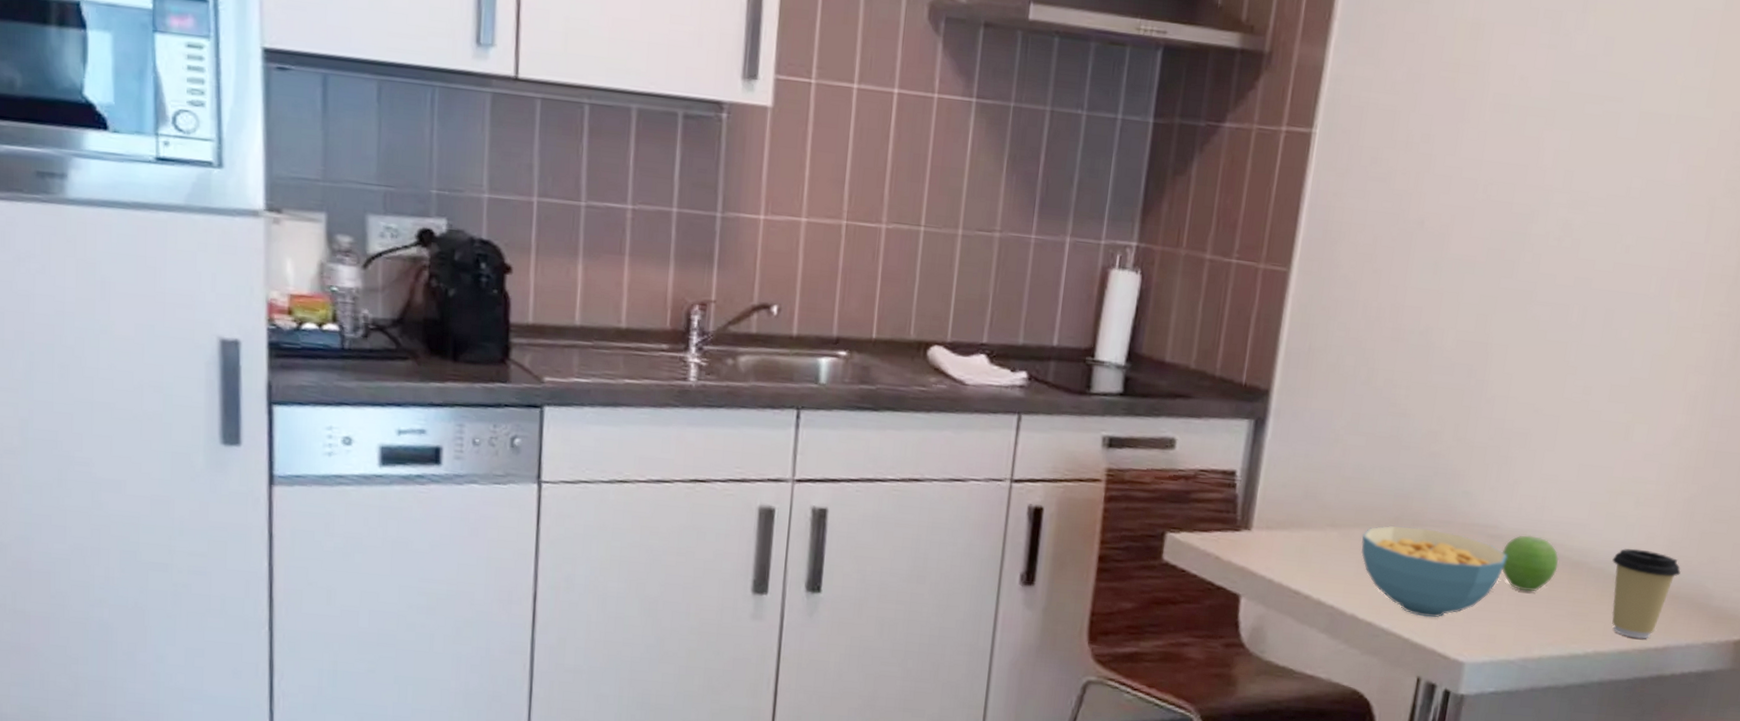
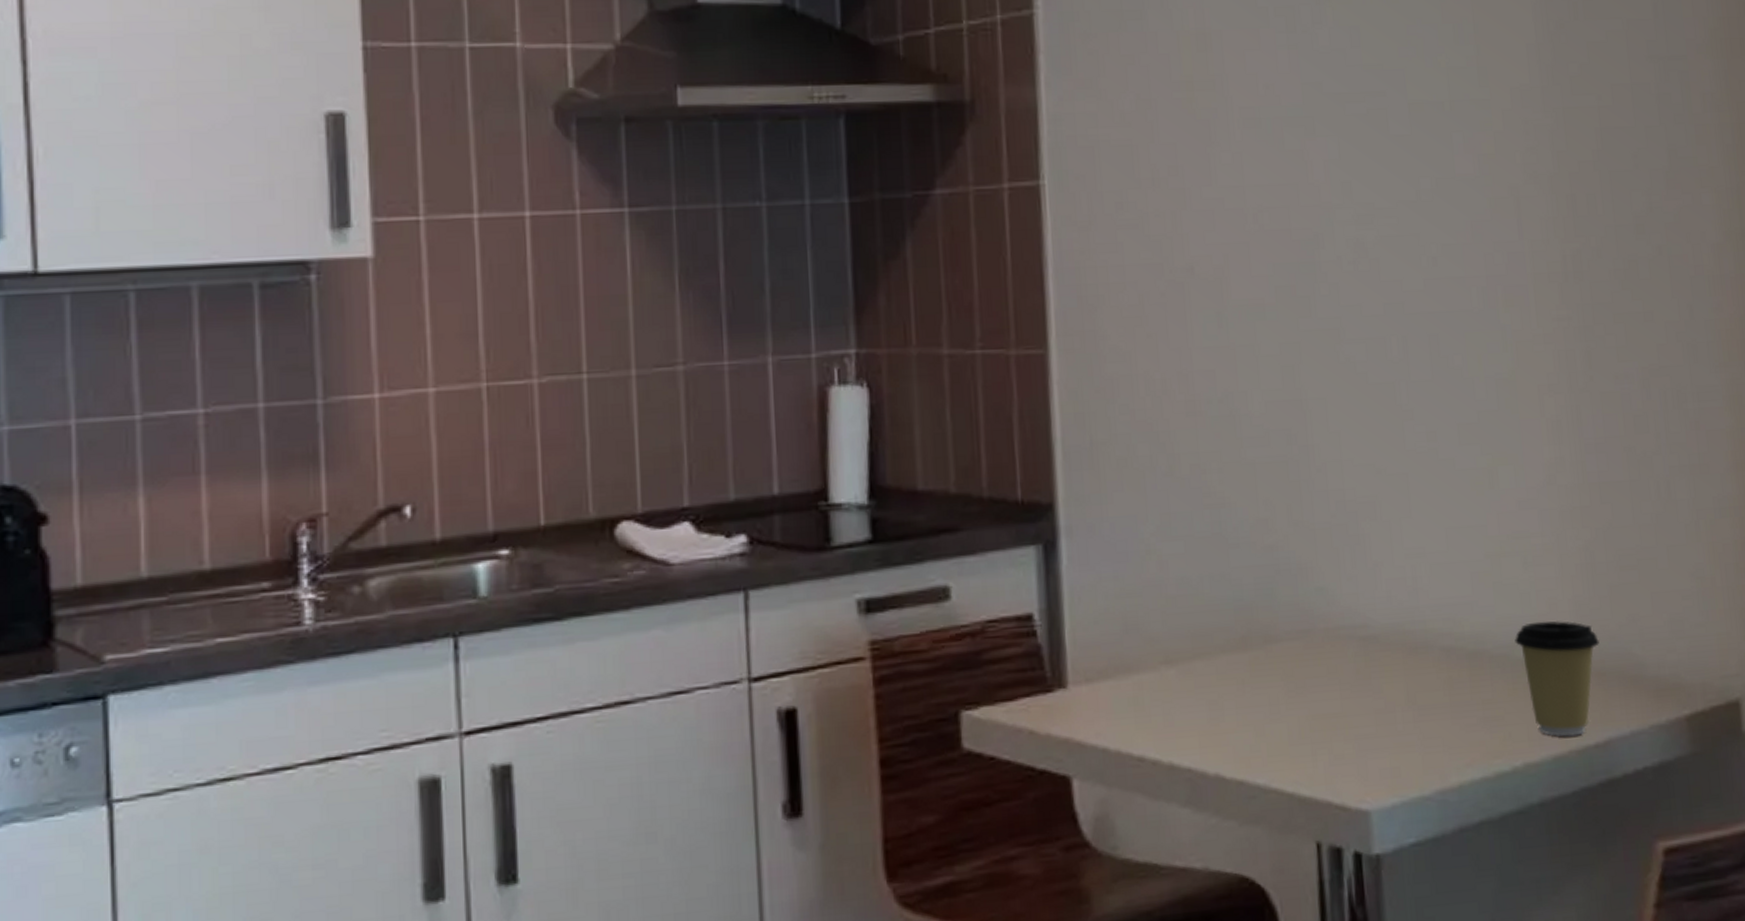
cereal bowl: present [1361,525,1508,618] -> none [1206,643,1389,761]
fruit: present [1502,535,1559,592] -> none [1380,628,1453,702]

